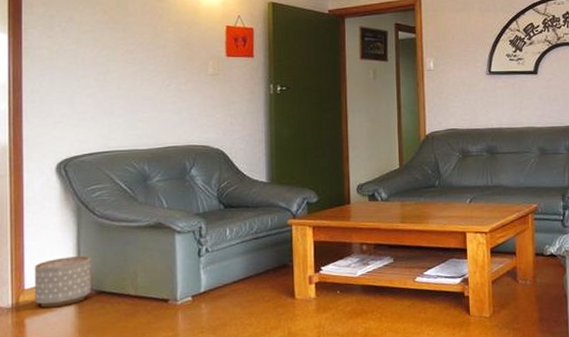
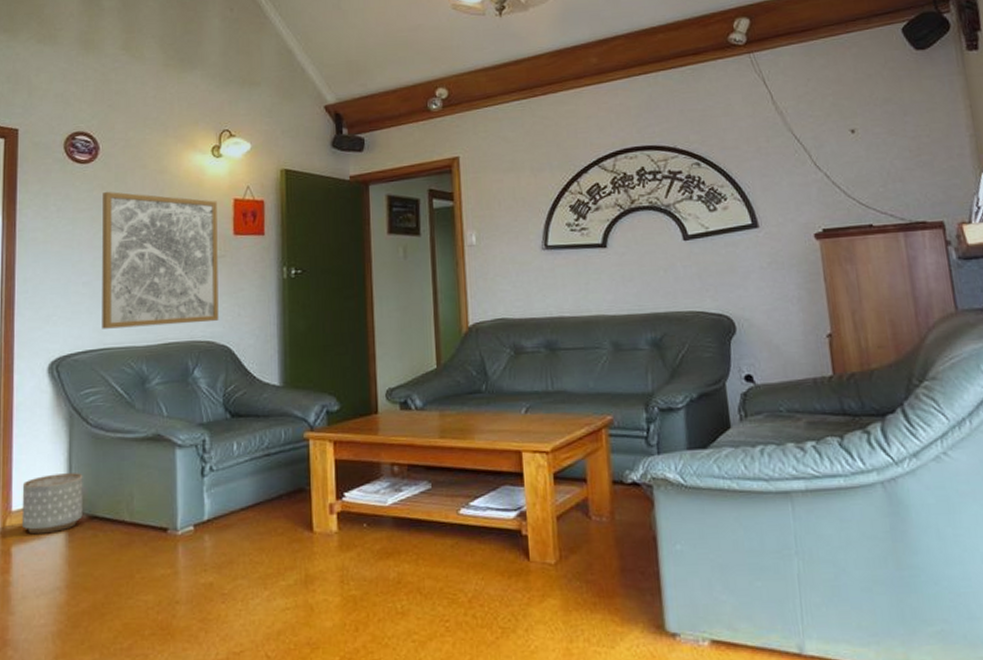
wall art: none [105,15,213,135] -> present [102,191,219,329]

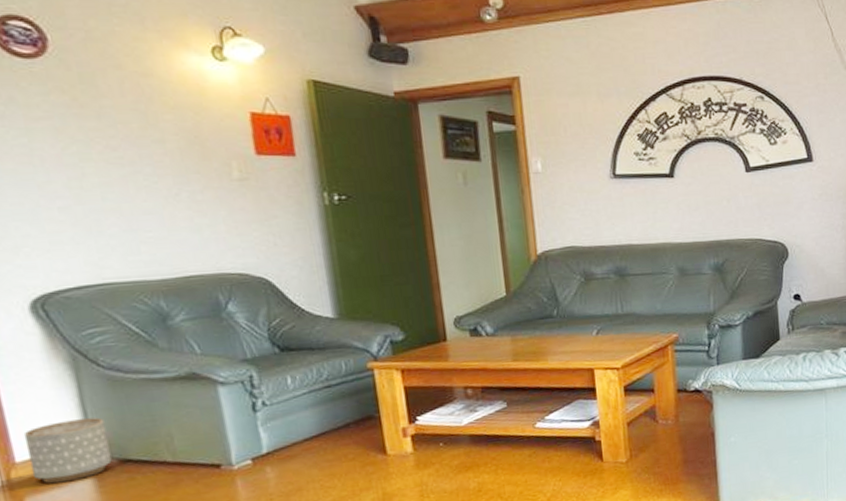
wall art: present [102,191,219,329] -> none [64,95,250,262]

